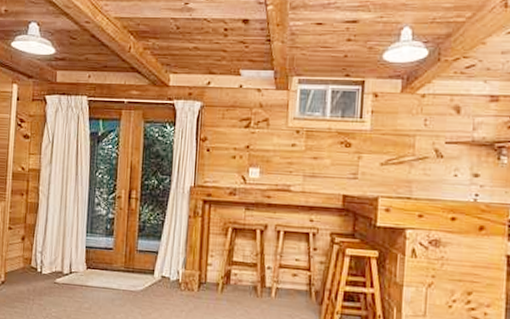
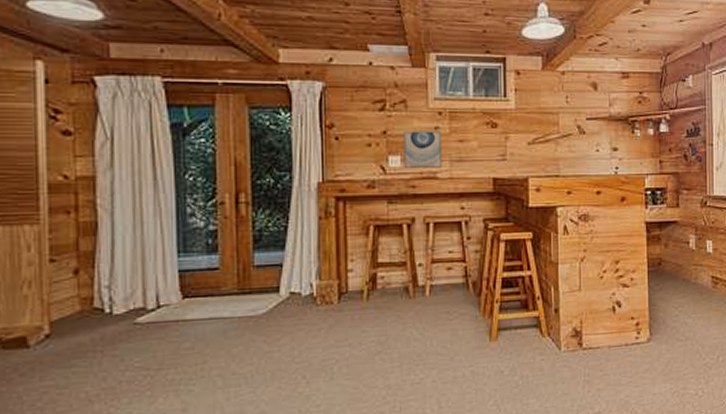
wall art: none [262,146,298,182] -> present [403,131,443,169]

